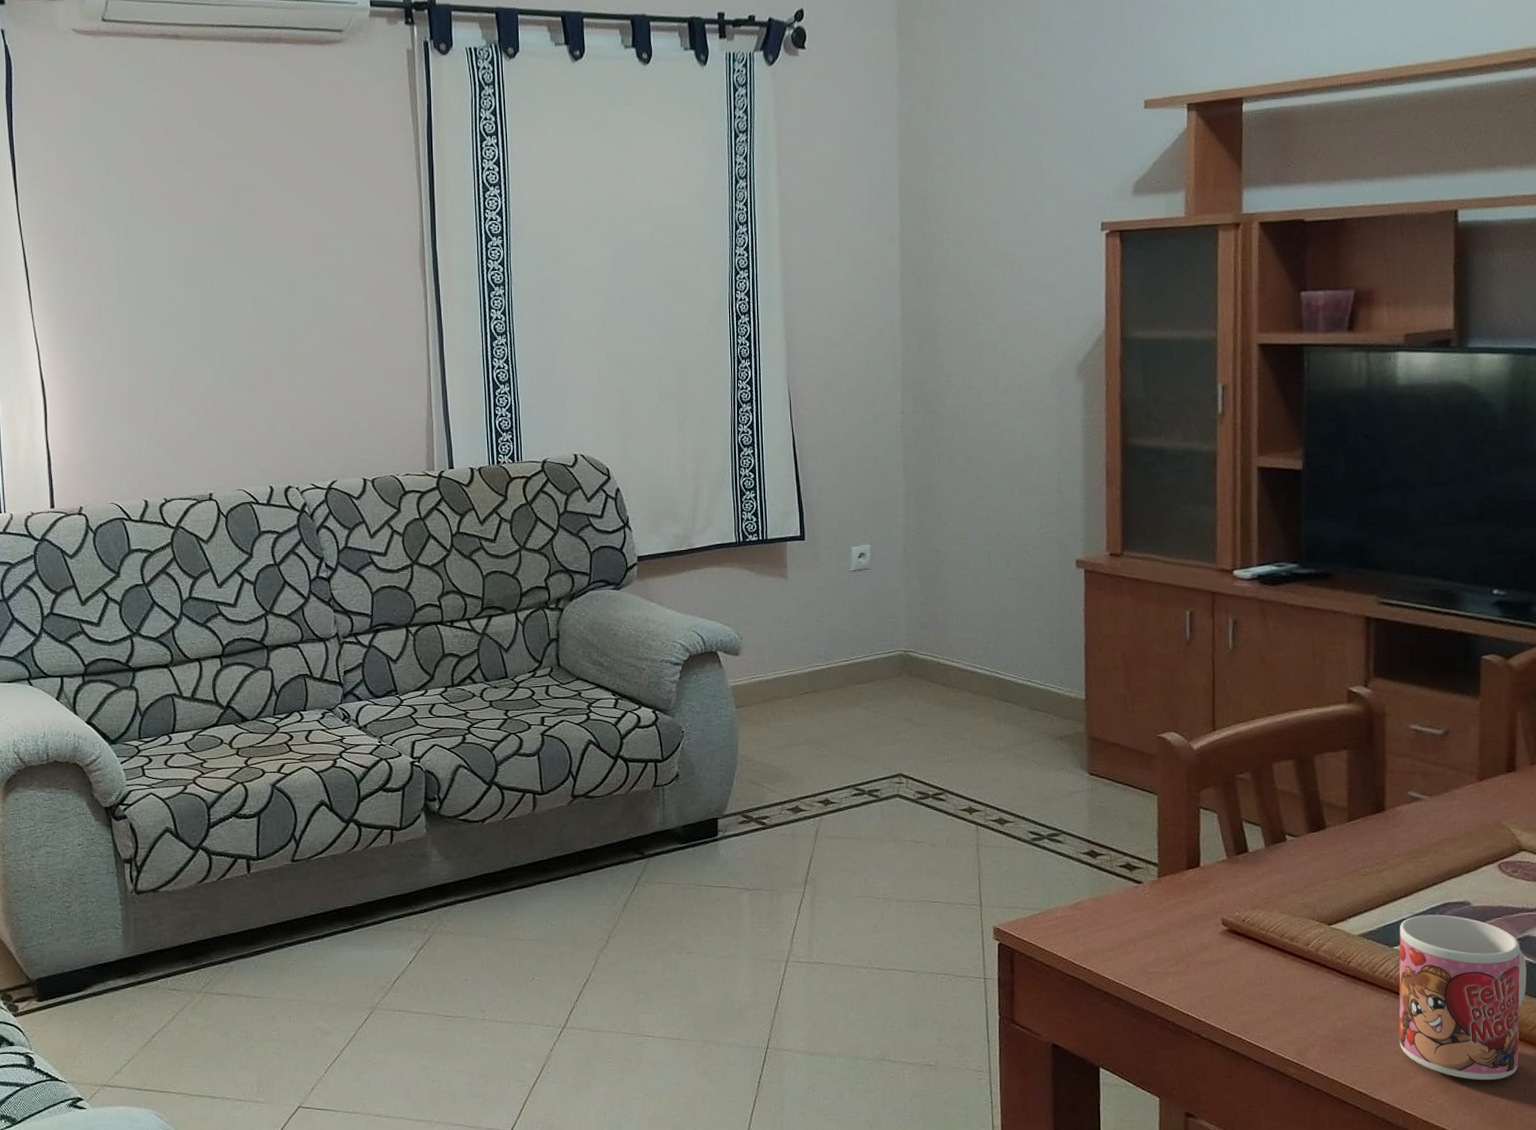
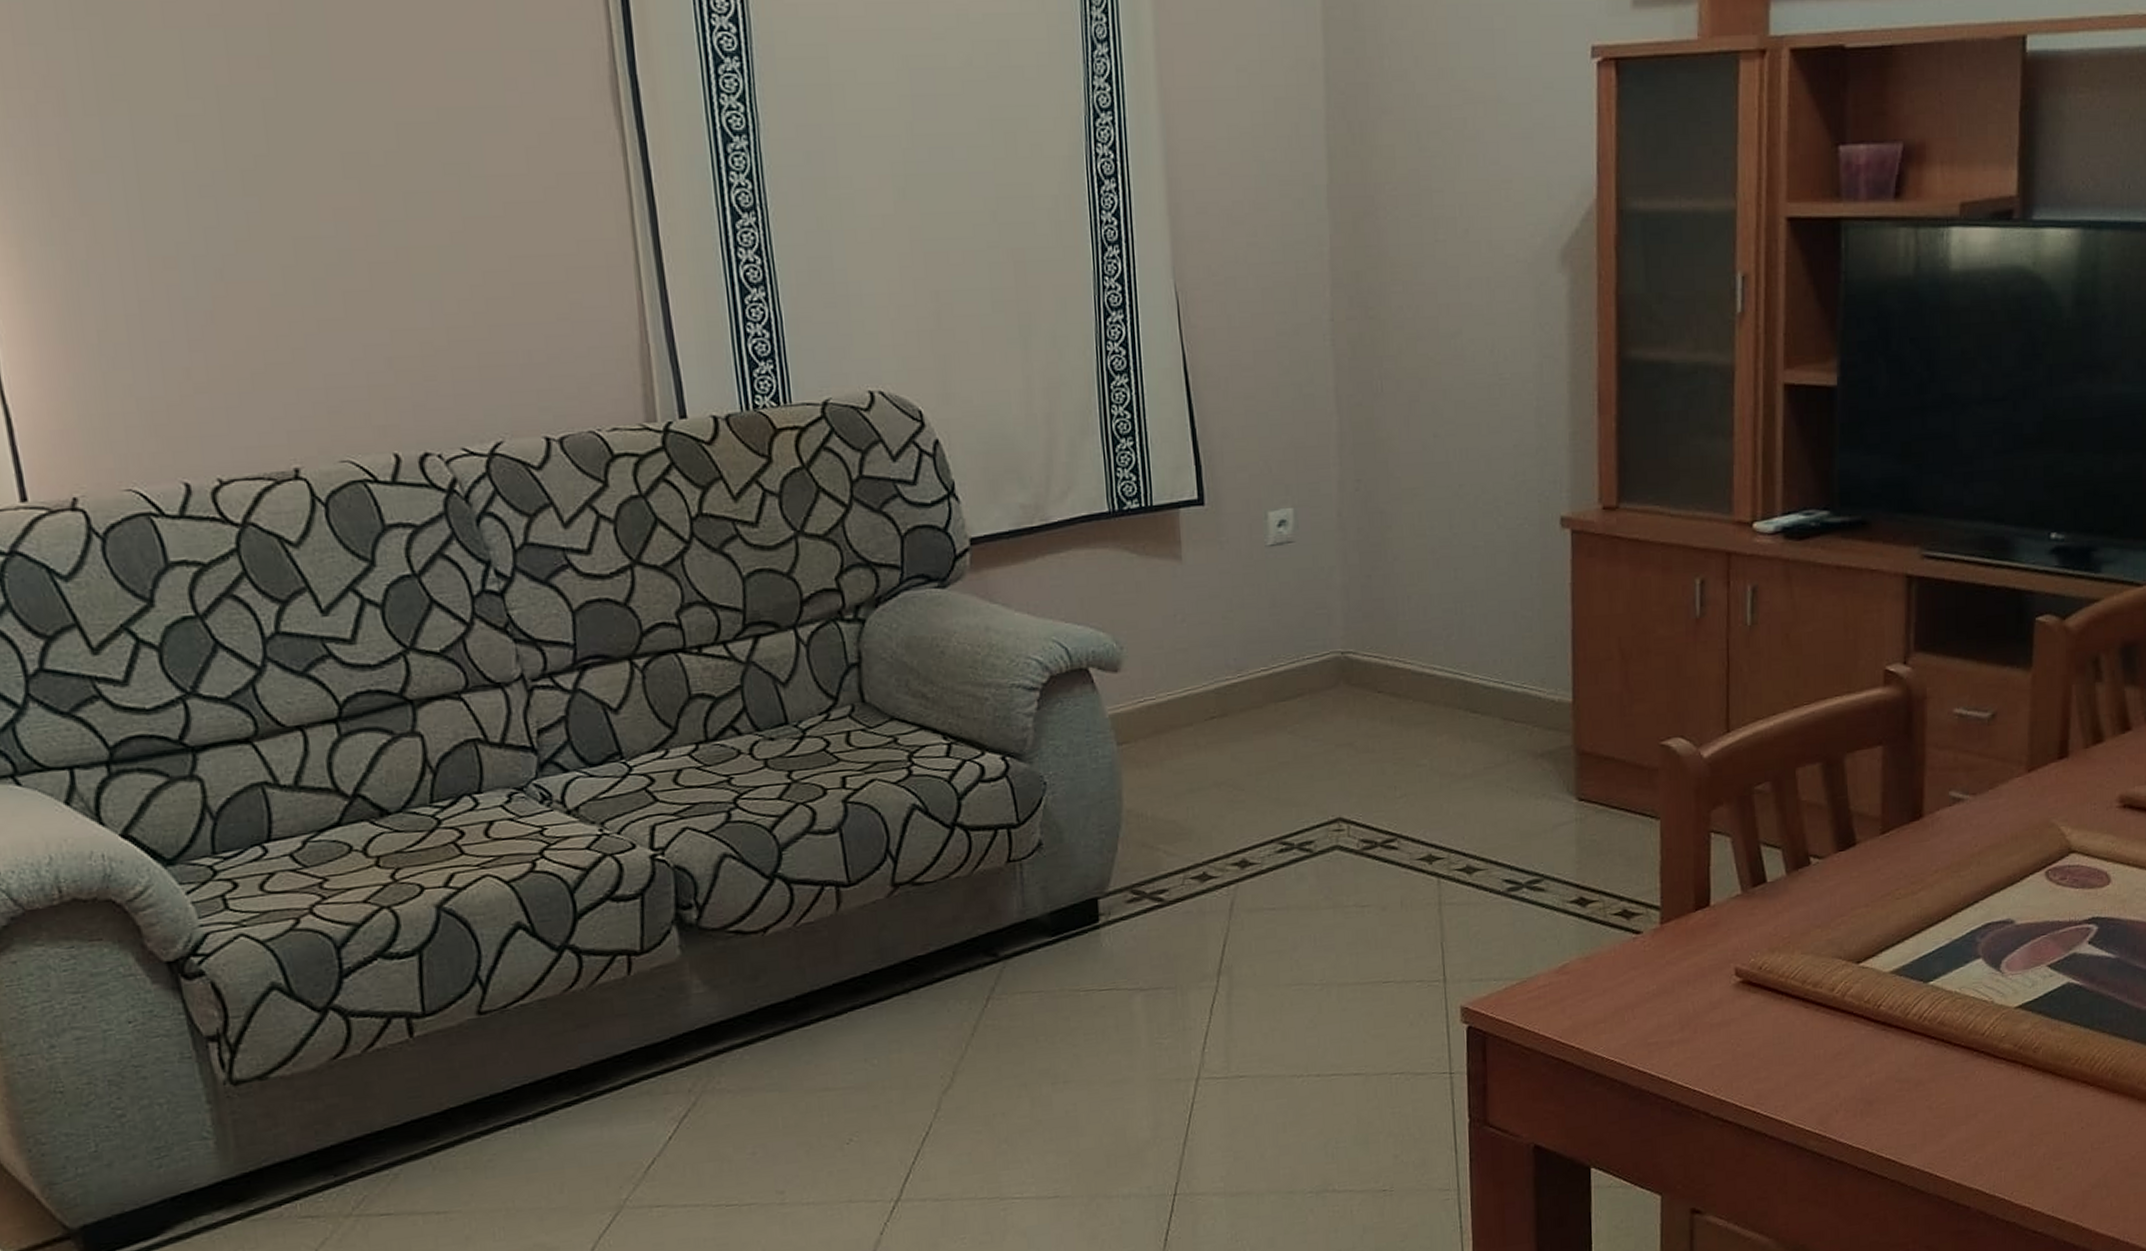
mug: present [1399,914,1527,1081] -> none [1932,937,2071,1130]

